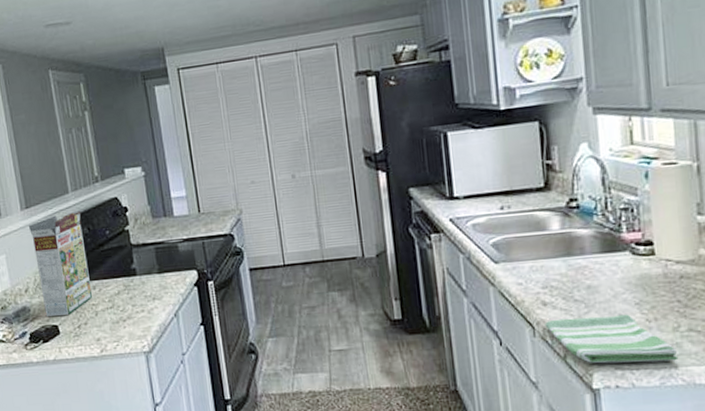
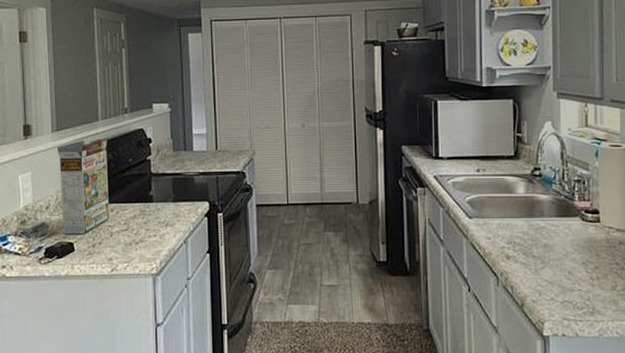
dish towel: present [545,314,679,364] -> none [507,272,615,315]

